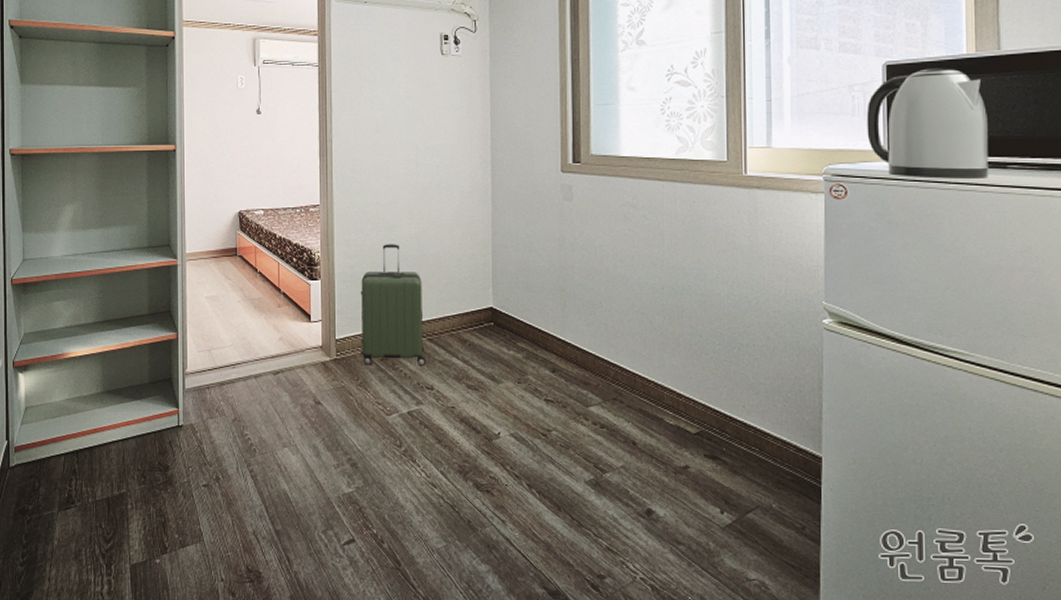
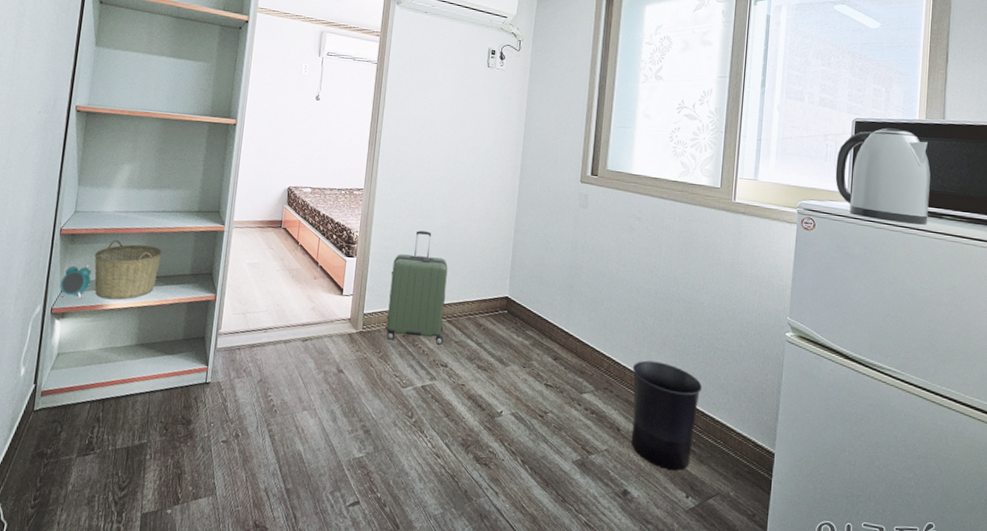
alarm clock: none [19,312,48,350] -> present [60,262,91,298]
basket: none [49,285,117,348] -> present [94,240,163,300]
waste bin: none [643,364,728,484] -> present [631,360,703,470]

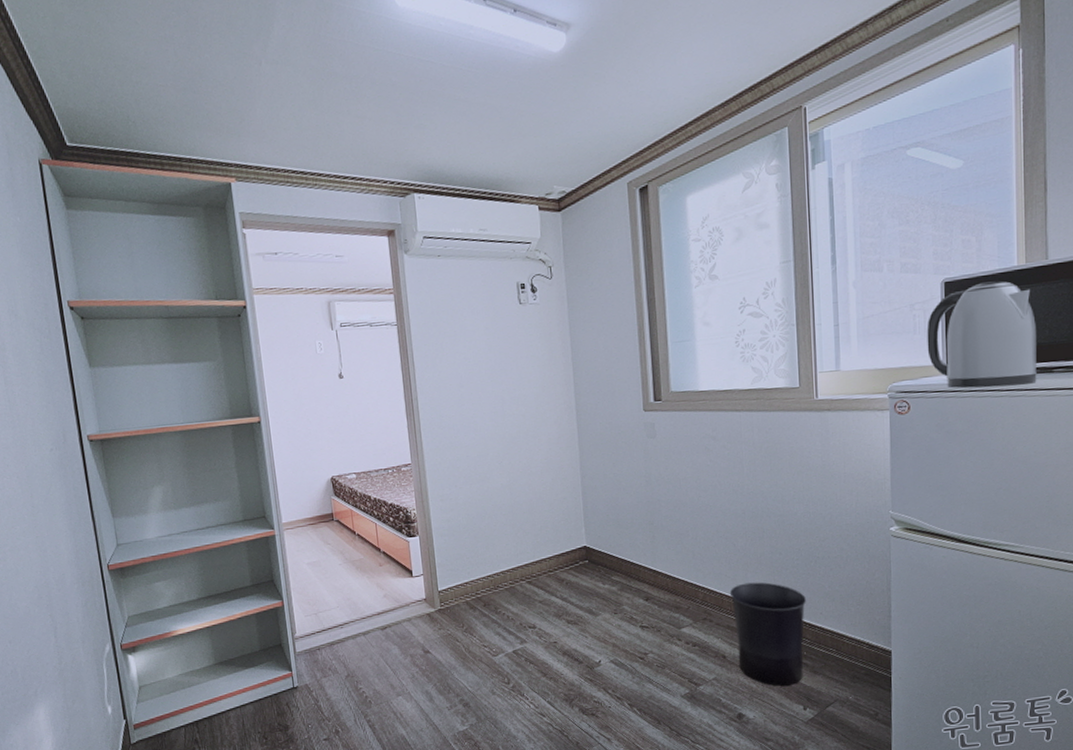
alarm clock: present [60,262,91,298] -> none [122,594,152,632]
basket: present [94,240,163,300] -> none [149,564,218,626]
suitcase: present [386,230,448,345] -> none [458,495,527,612]

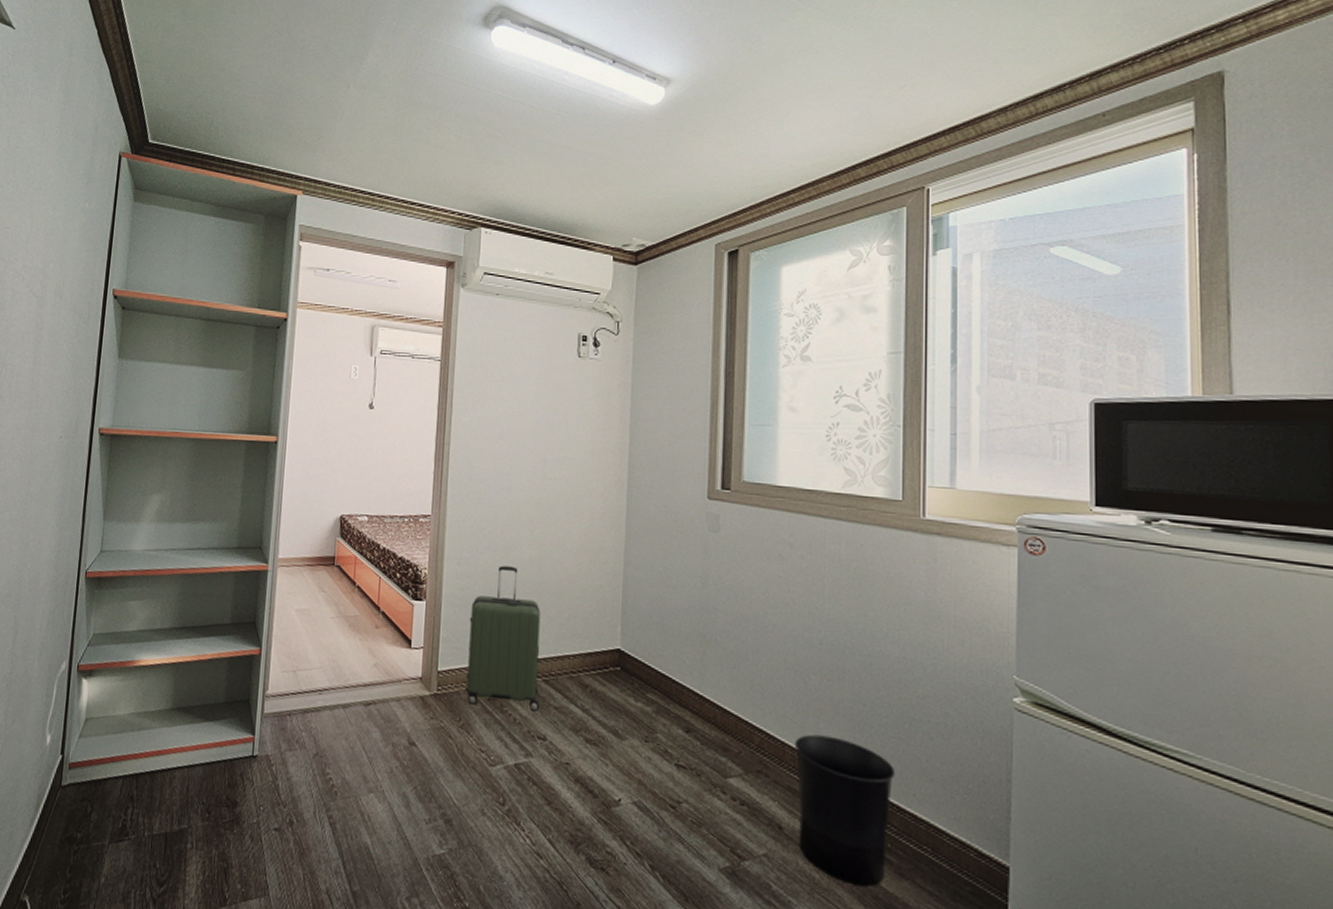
suitcase: none [458,495,527,612] -> present [466,565,541,711]
kettle: present [927,281,1038,389] -> none [1070,410,1221,545]

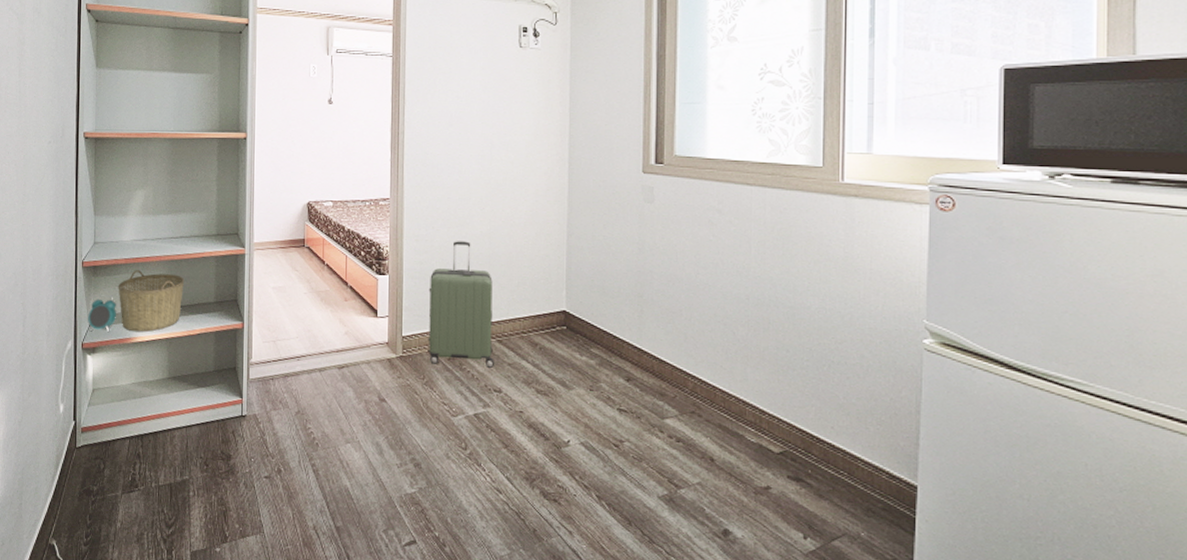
alarm clock: none [86,610,120,653] -> present [88,295,116,332]
basket: none [123,584,199,655] -> present [118,270,185,332]
waste bin: present [794,734,896,887] -> none [724,378,816,507]

